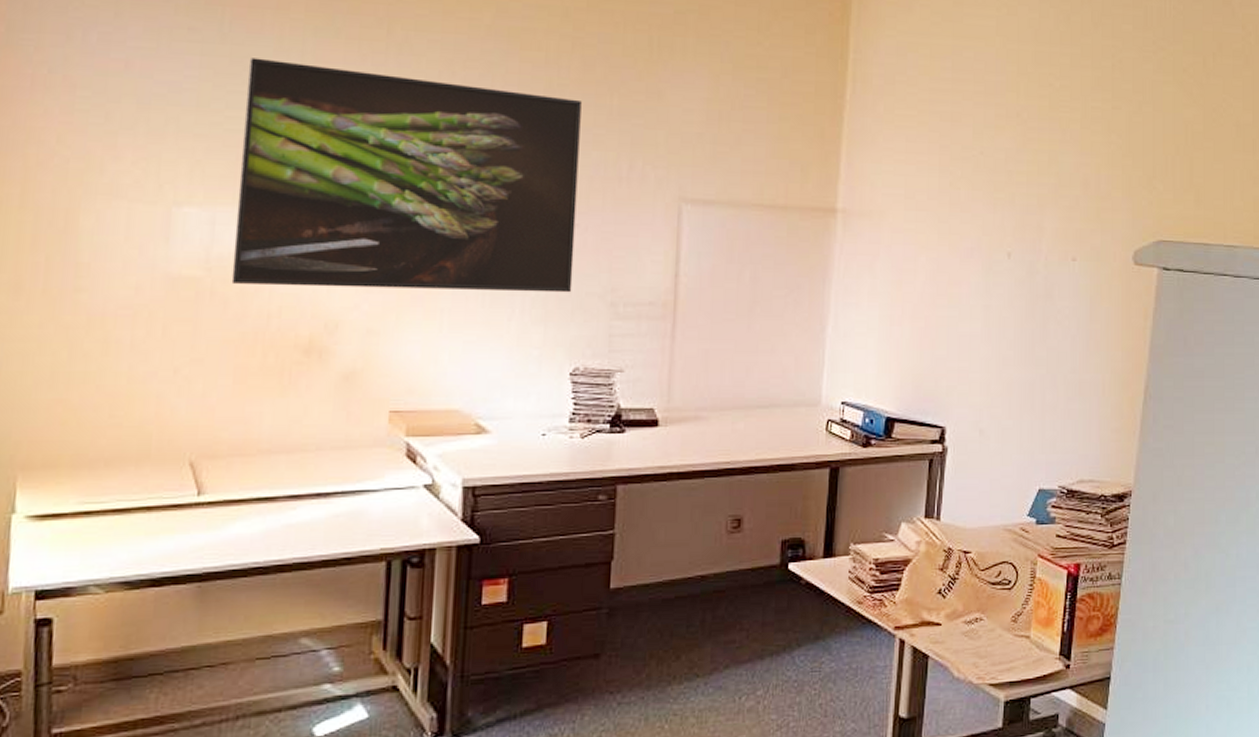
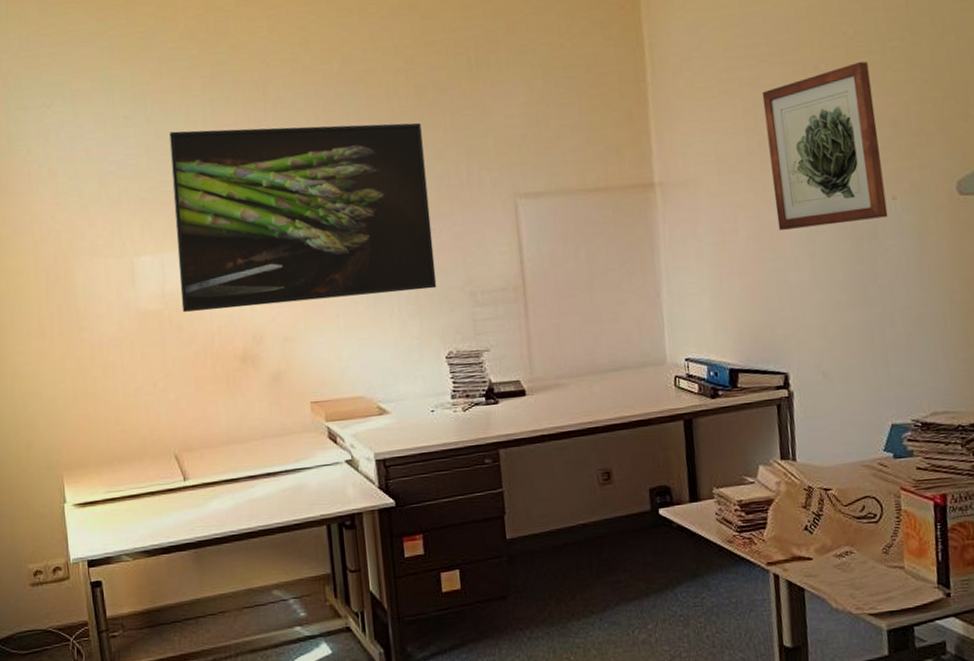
wall art: none [958,116,1068,278] -> present [762,61,888,230]

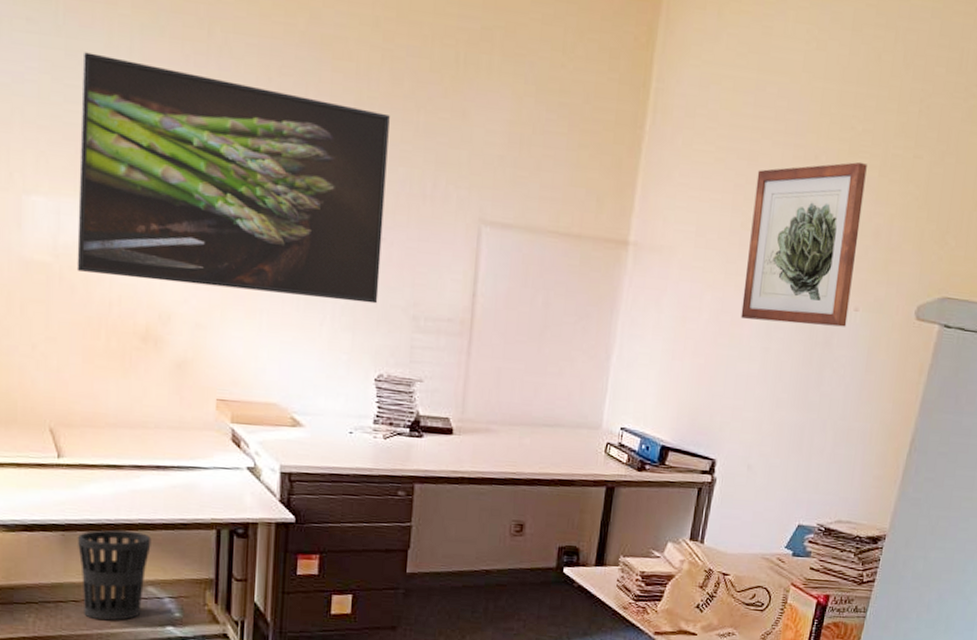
wastebasket: none [209,538,272,630] -> present [78,529,151,621]

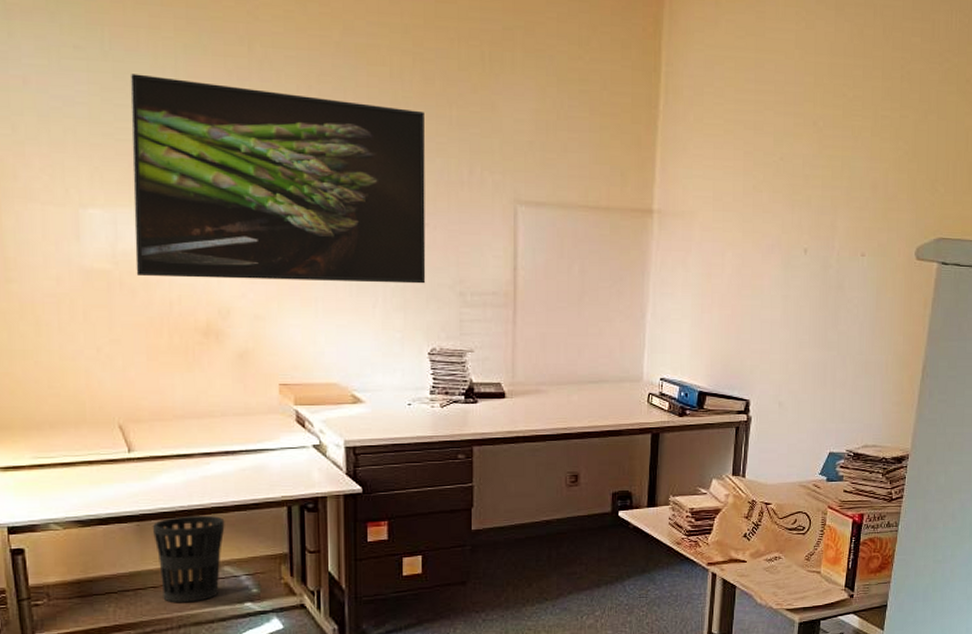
wall art: present [740,161,867,327] -> none [760,124,860,272]

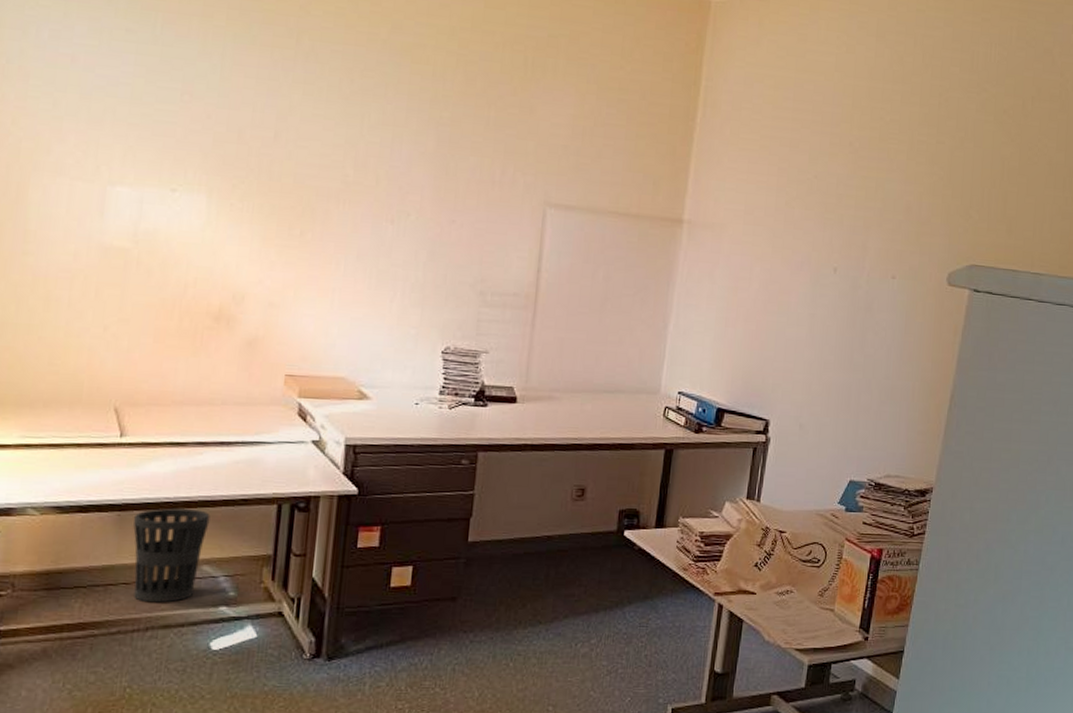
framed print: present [130,74,426,284] -> none [155,58,463,281]

